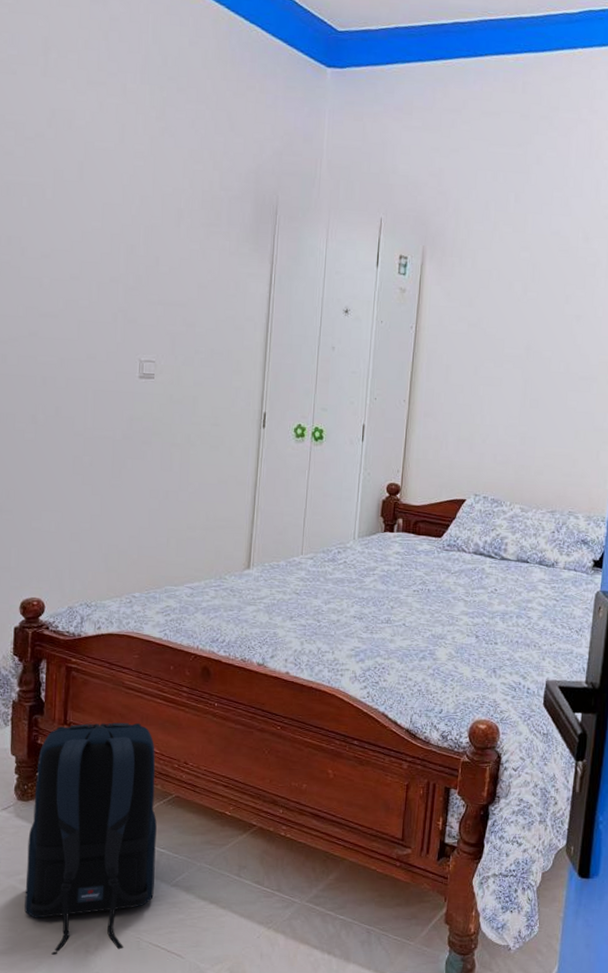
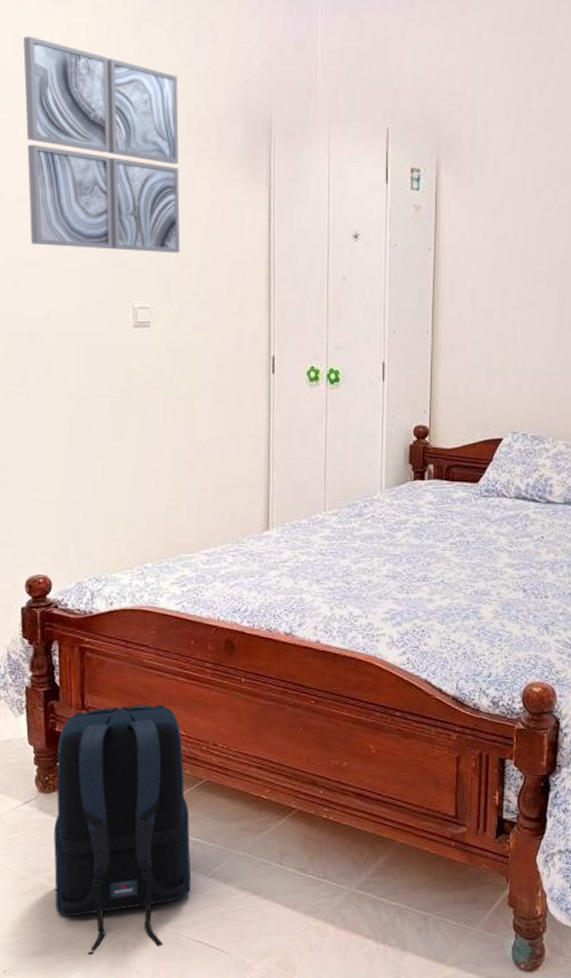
wall art: none [50,111,196,315] -> present [24,37,180,253]

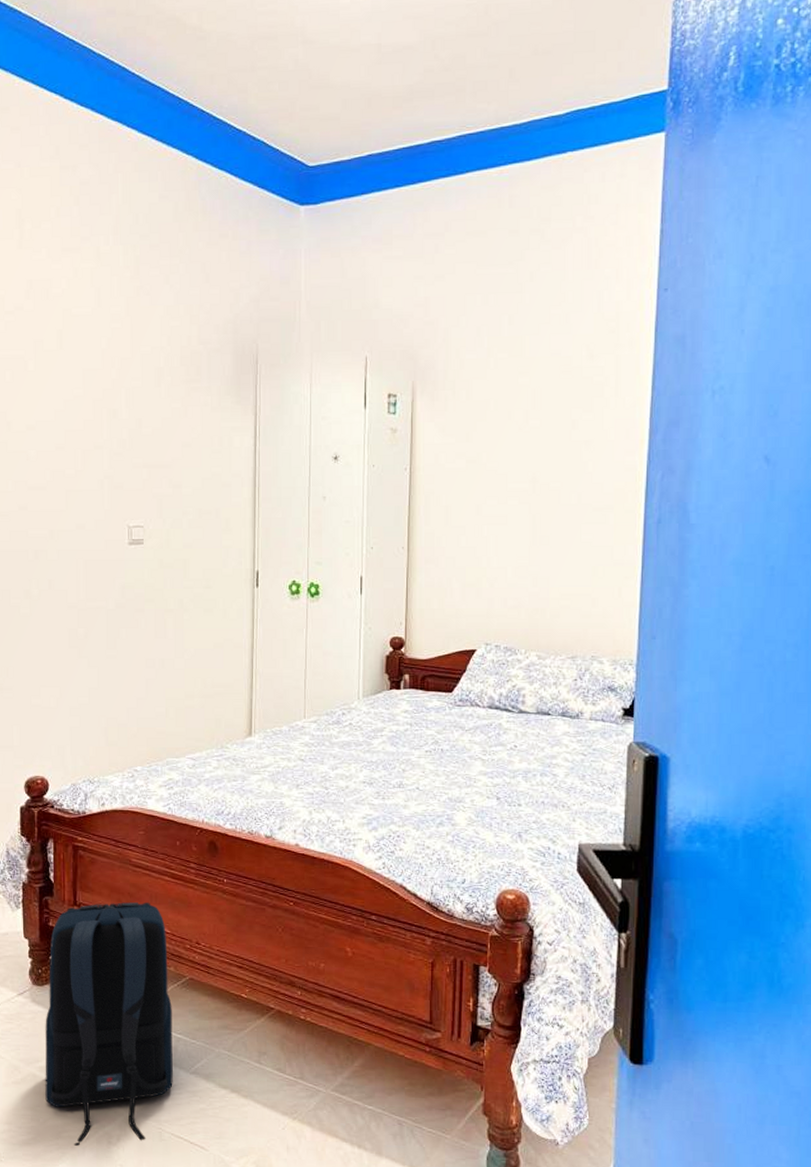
wall art: present [24,37,180,253] -> none [35,281,173,476]

